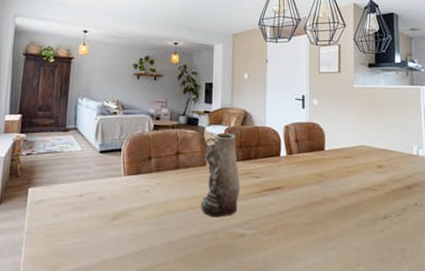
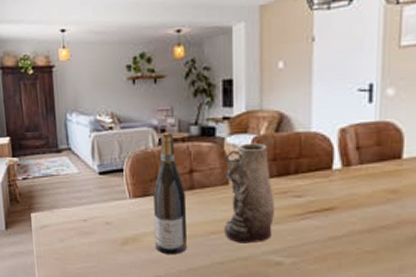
wine bottle: none [143,119,172,228] -> present [153,132,187,254]

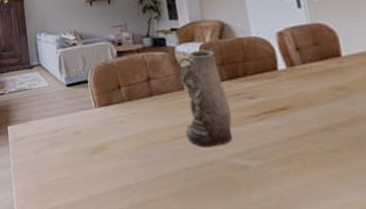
wine bottle: present [153,132,187,254] -> none [116,44,153,162]

